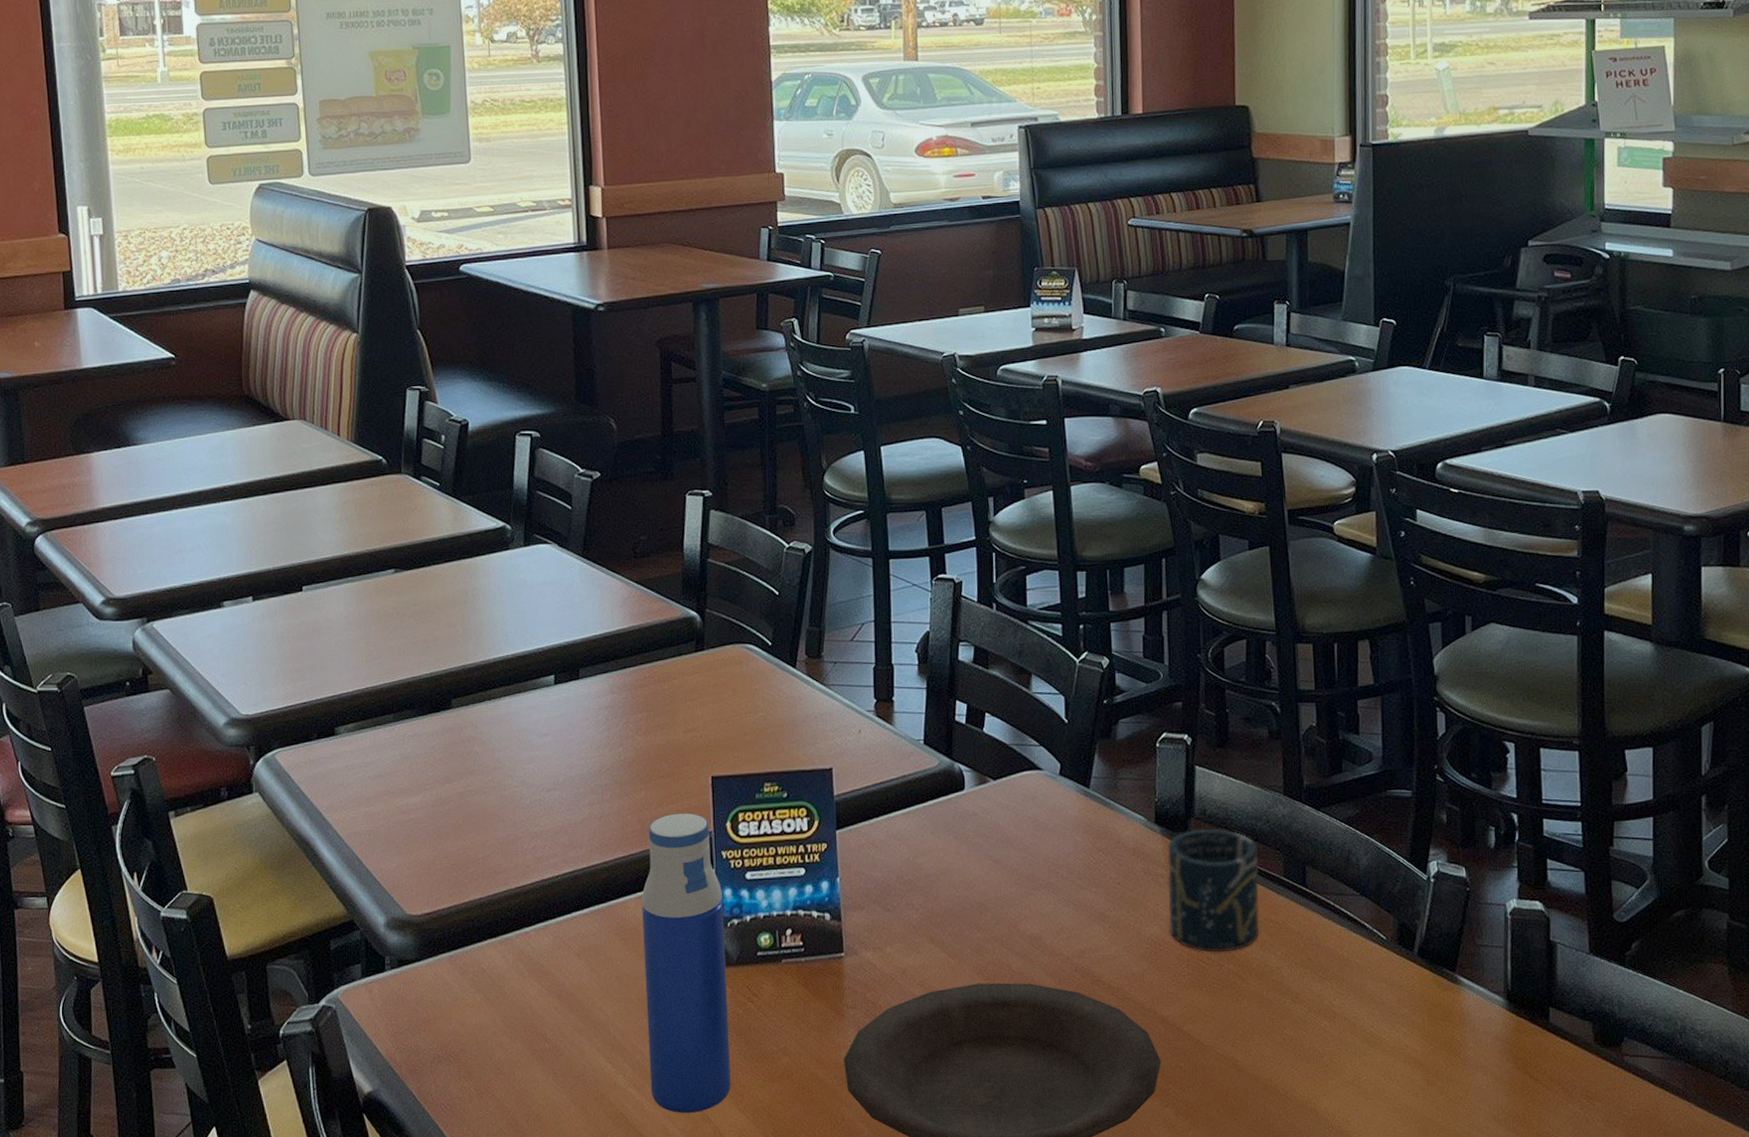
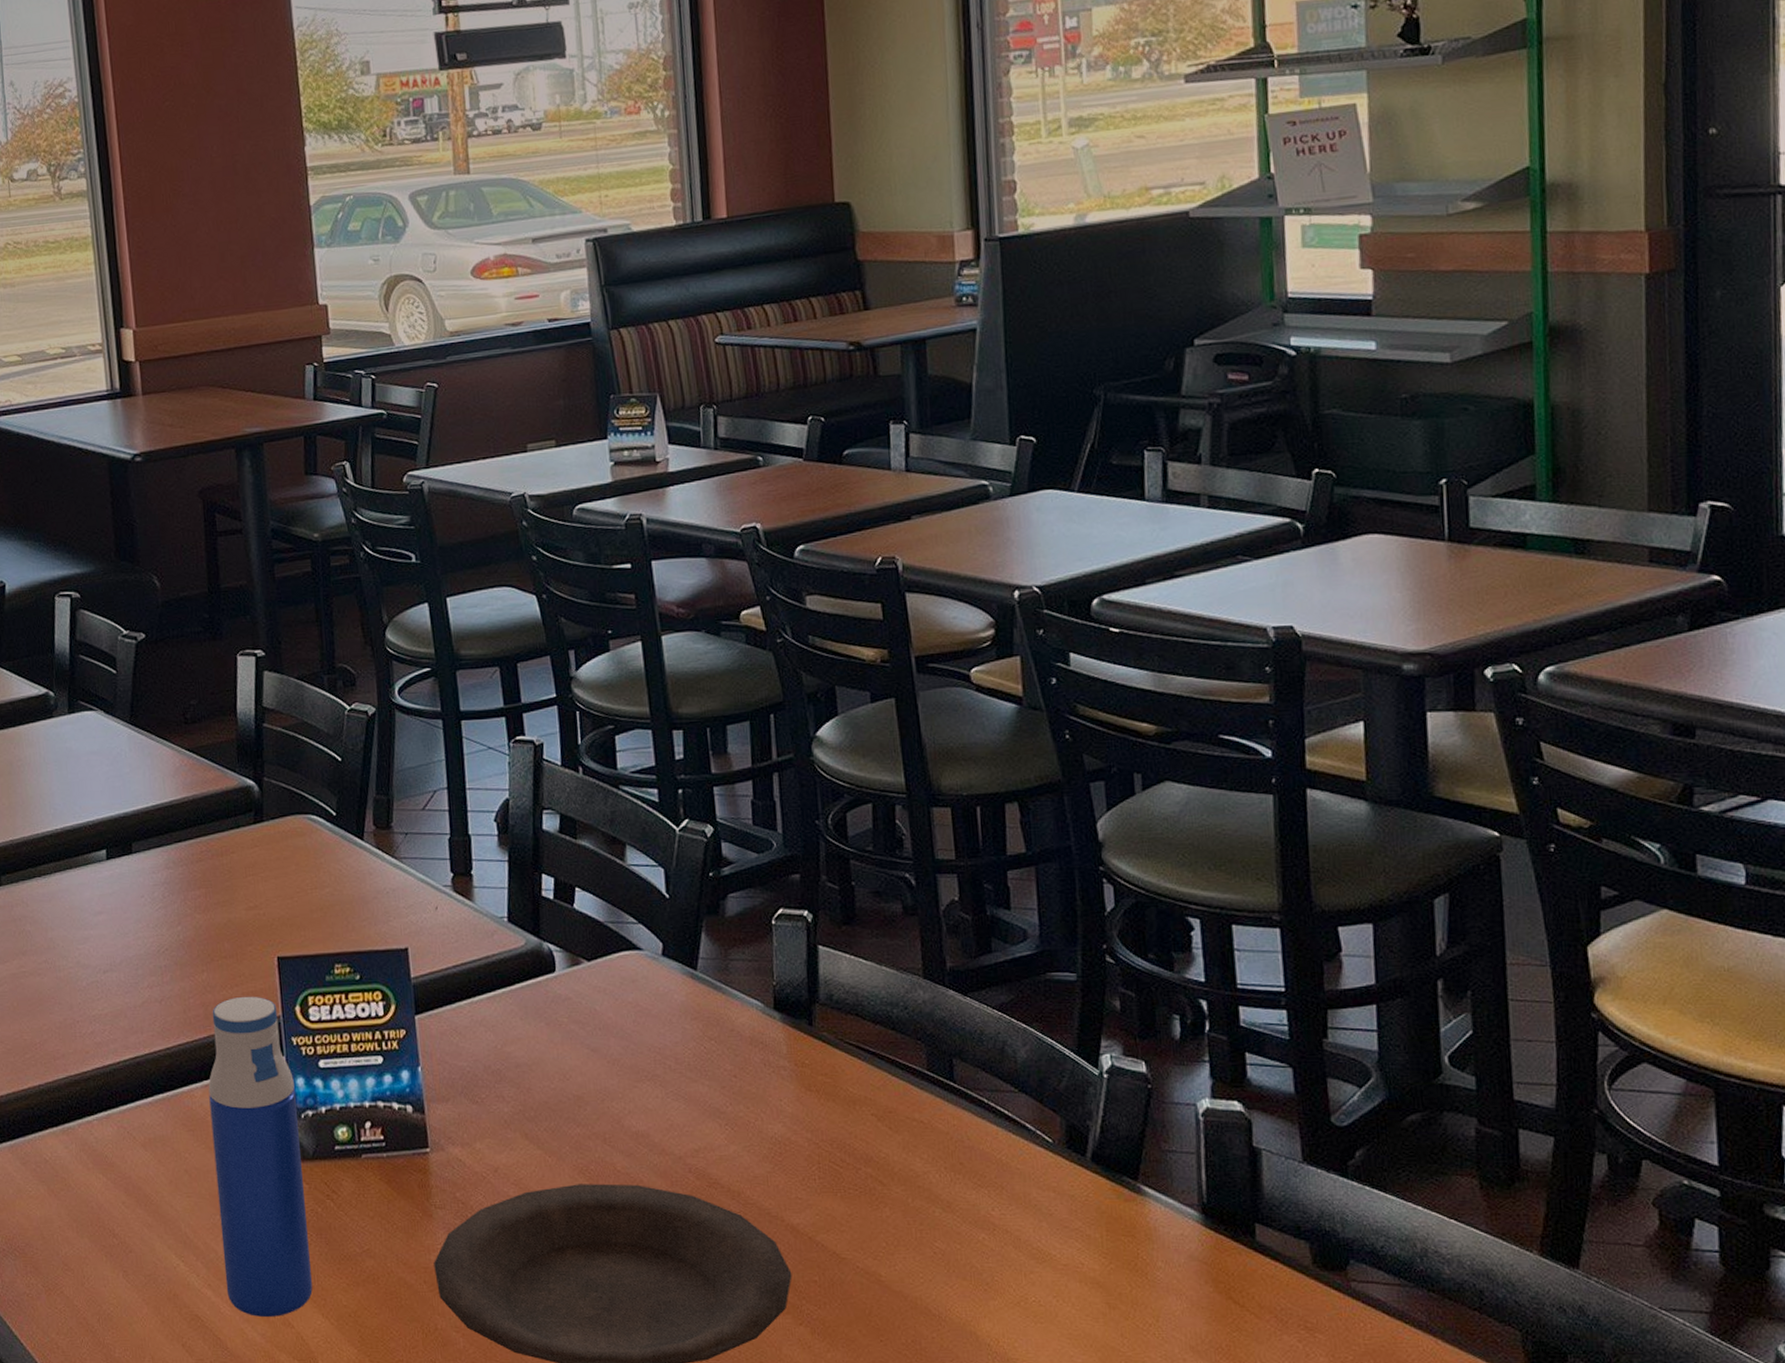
cup: present [1167,829,1260,953] -> none [790,1016,901,1154]

